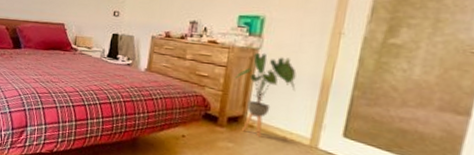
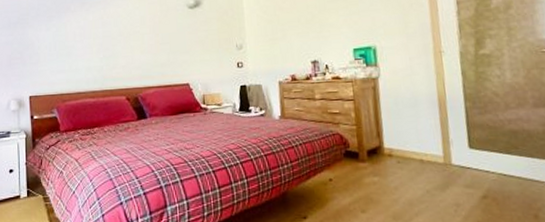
house plant: present [235,53,297,137] -> none [364,80,419,165]

